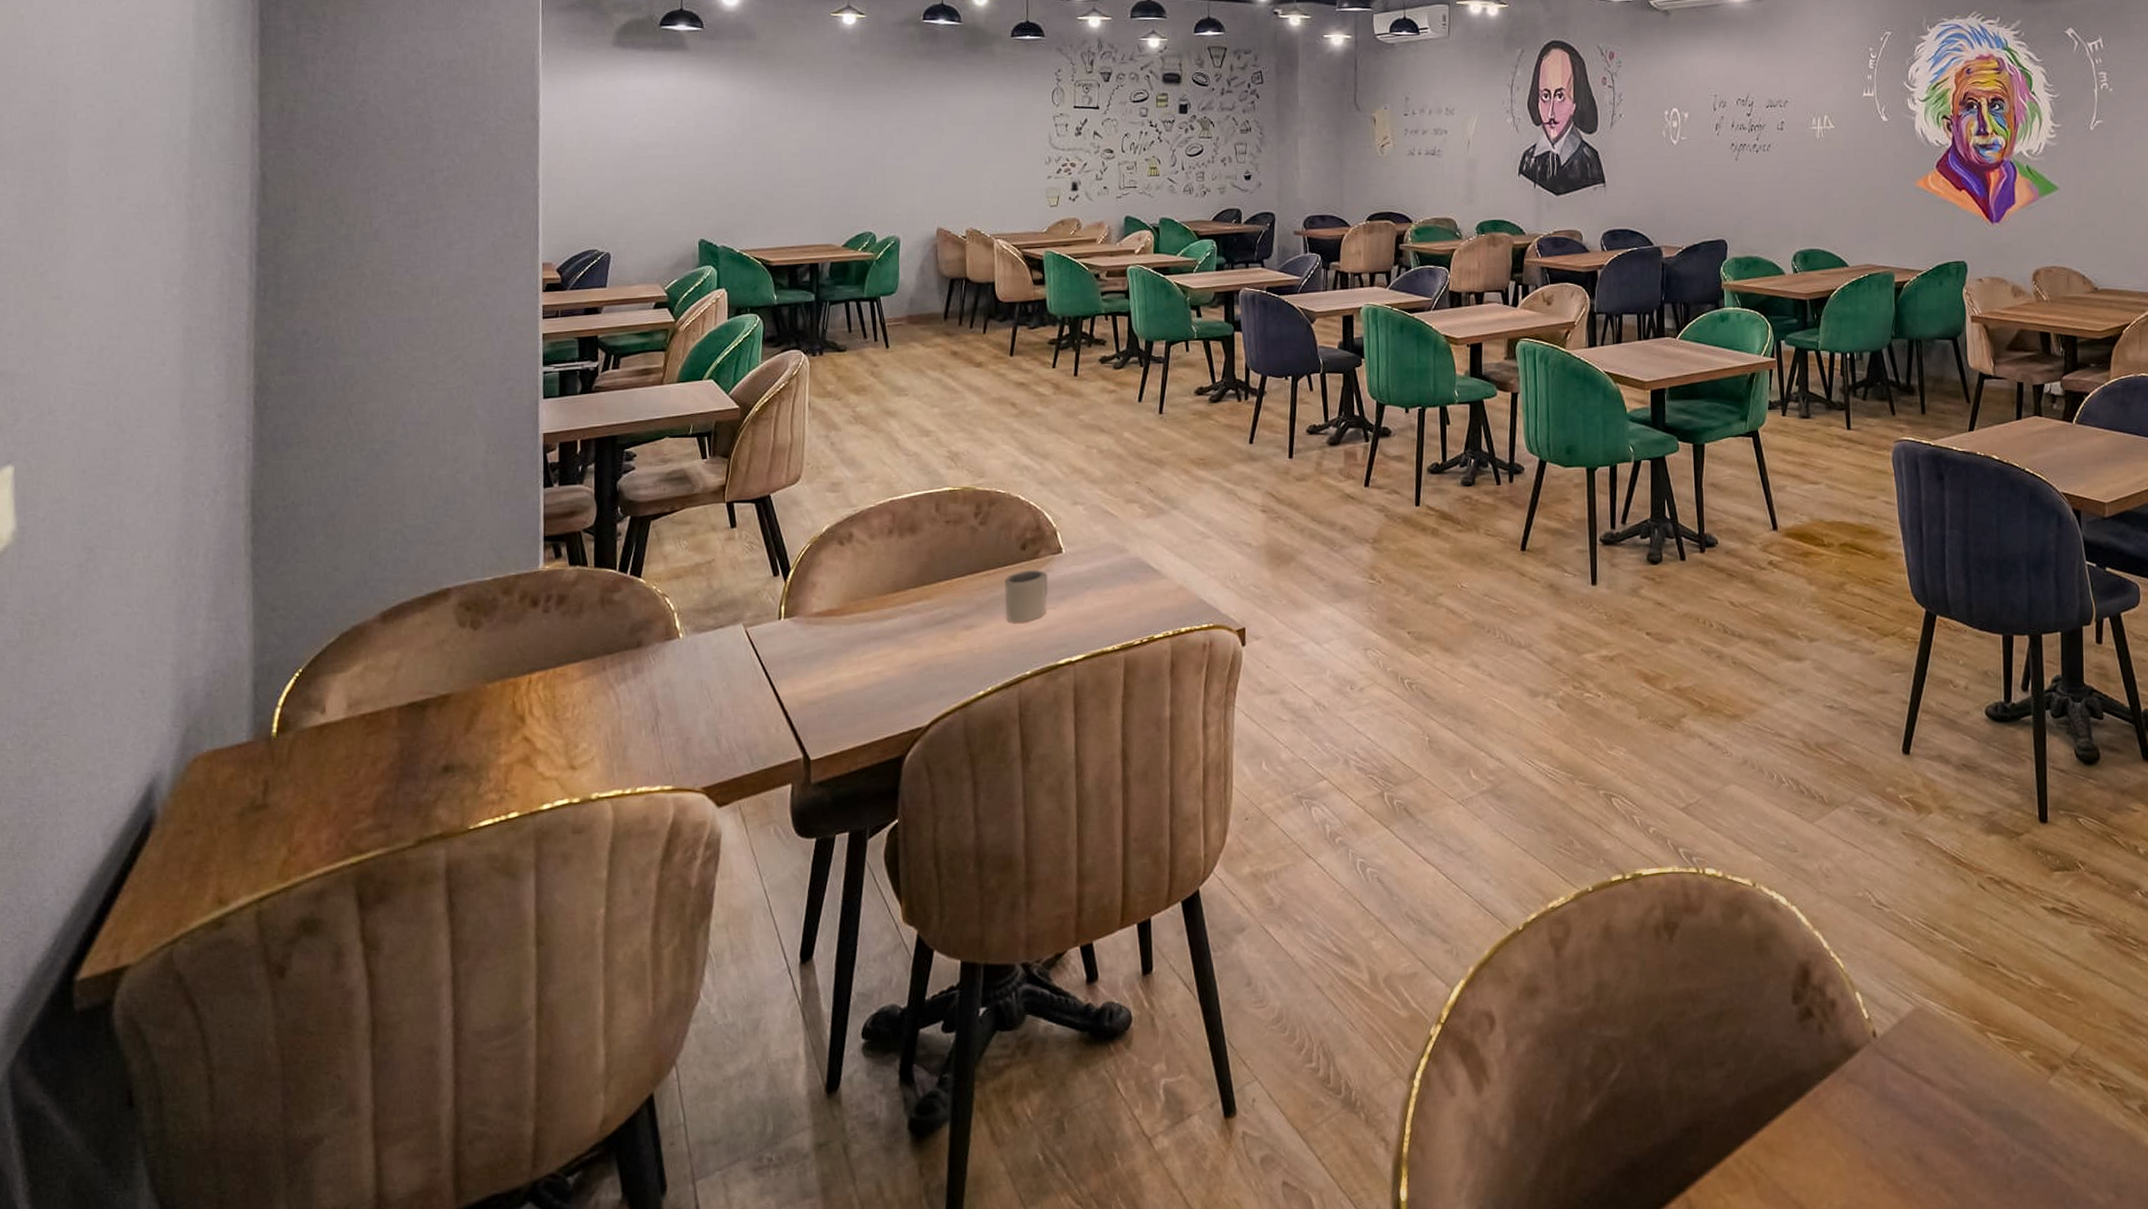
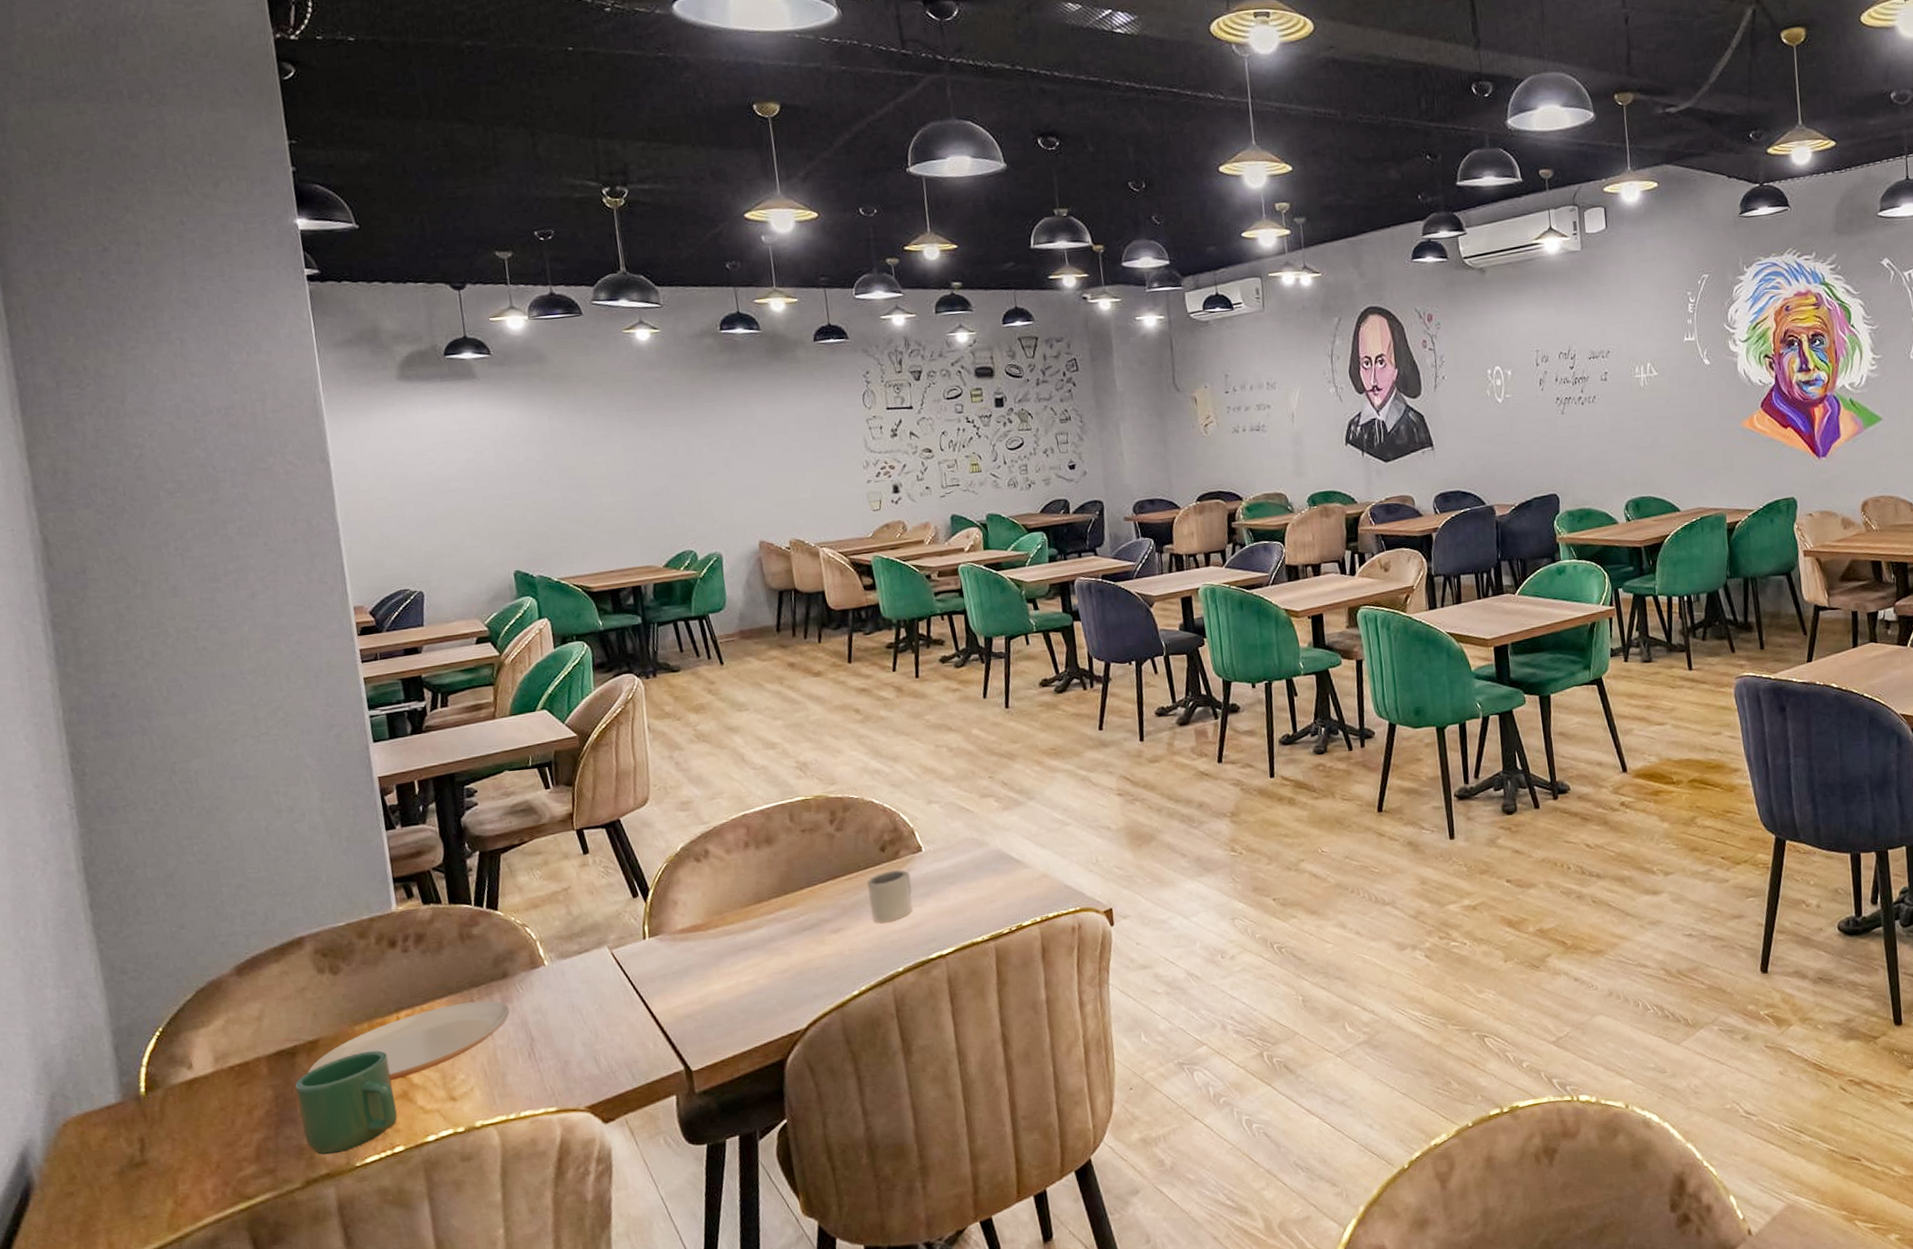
mug: none [421,710,517,814] -> present [295,1050,398,1155]
plate: none [436,668,640,744] -> present [308,1000,510,1081]

